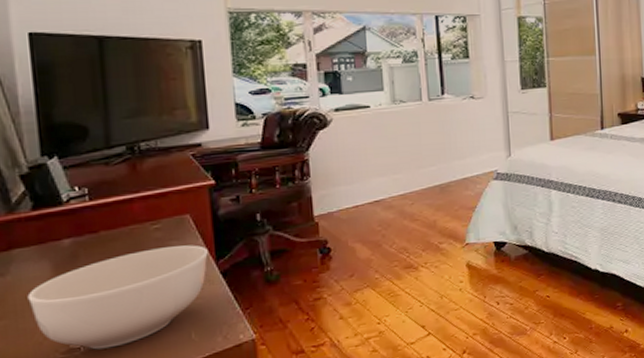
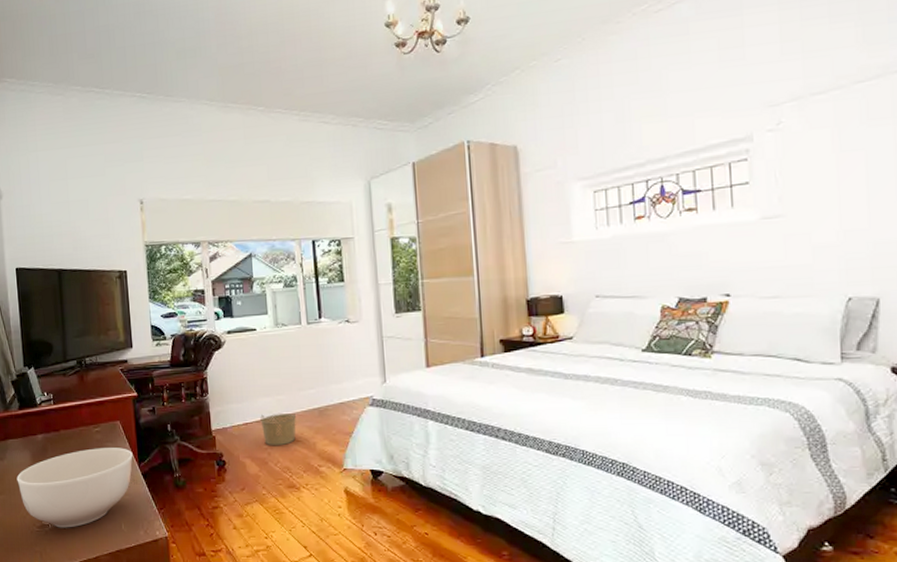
basket: none [373,192,415,228] -> present [260,413,296,446]

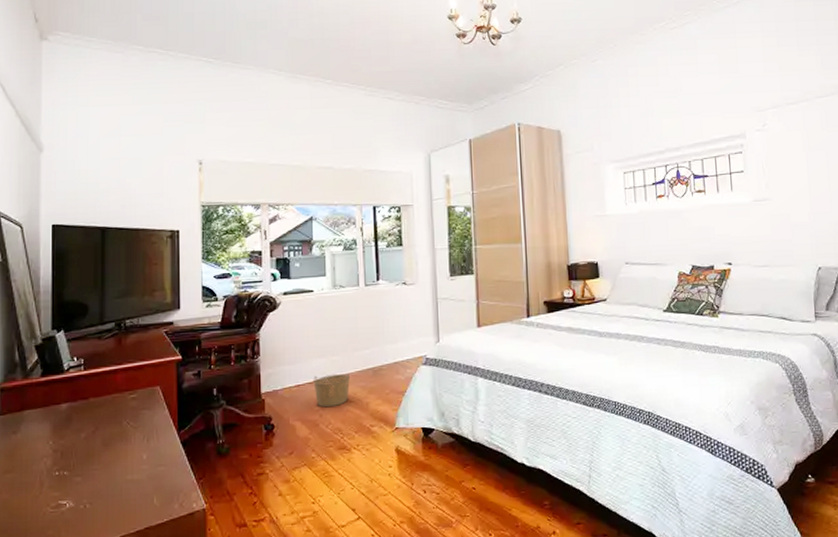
bowl: present [16,448,133,528] -> none [31,415,172,507]

